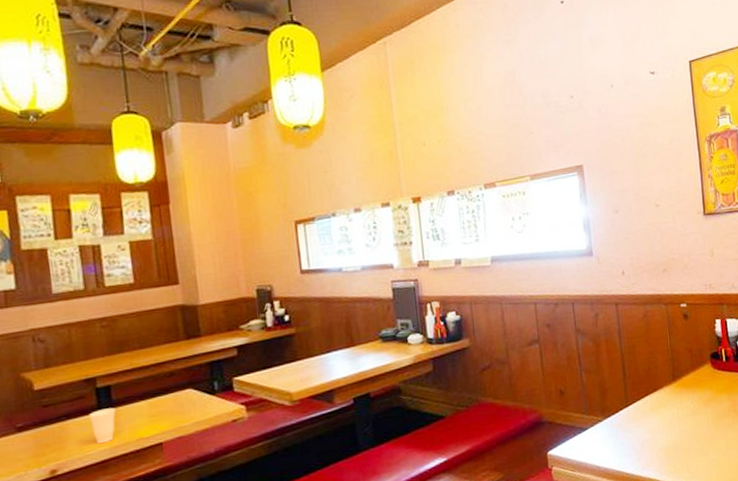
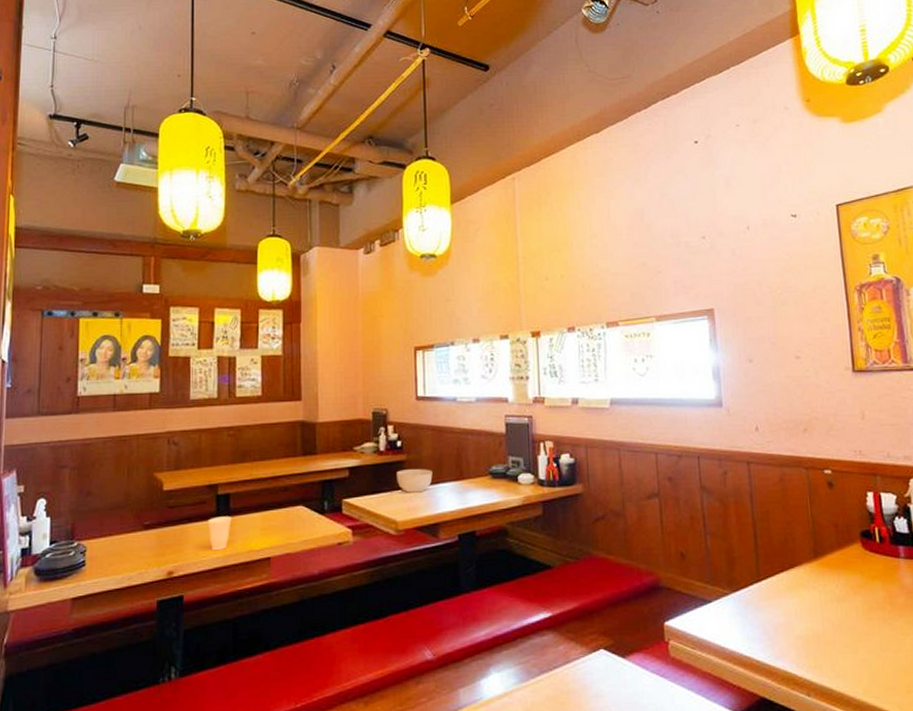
bowl: none [287,339,324,365] -> present [397,468,433,494]

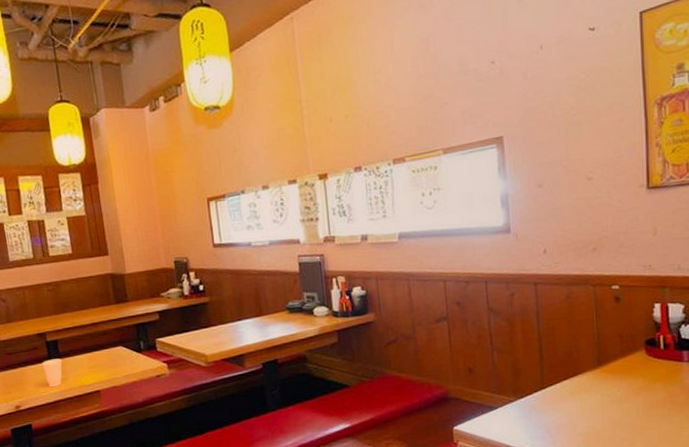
bowl: present [397,468,433,494] -> none [202,308,235,331]

